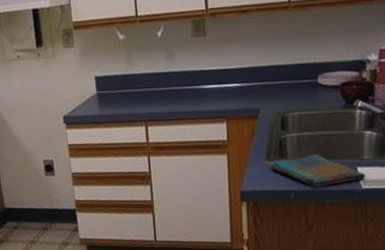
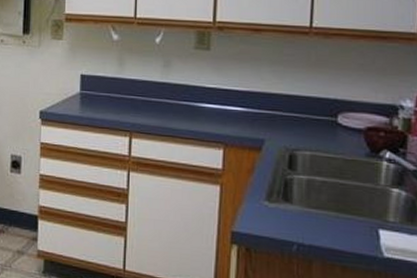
dish towel: present [271,154,366,187] -> none [271,203,390,246]

